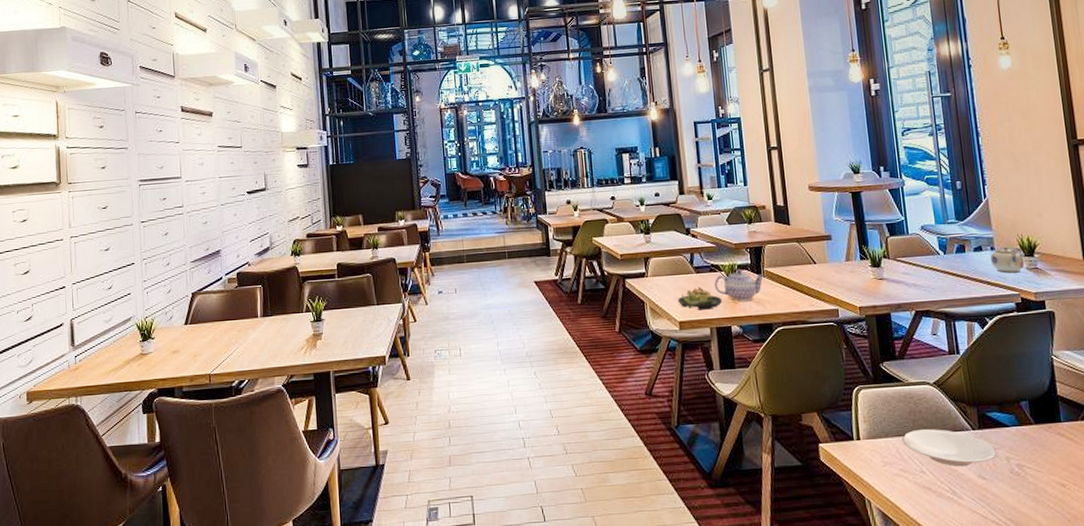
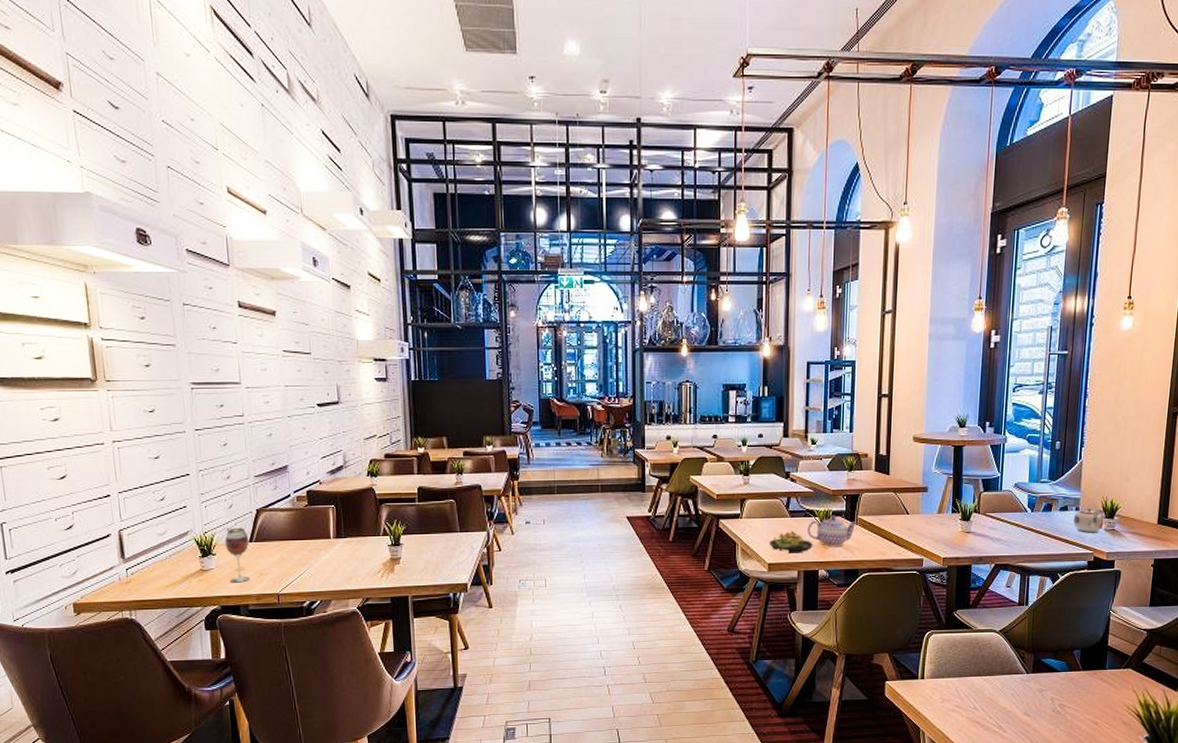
wineglass: none [163,311,185,366] -> present [224,527,250,583]
saucer: present [902,428,997,467] -> none [962,671,1045,705]

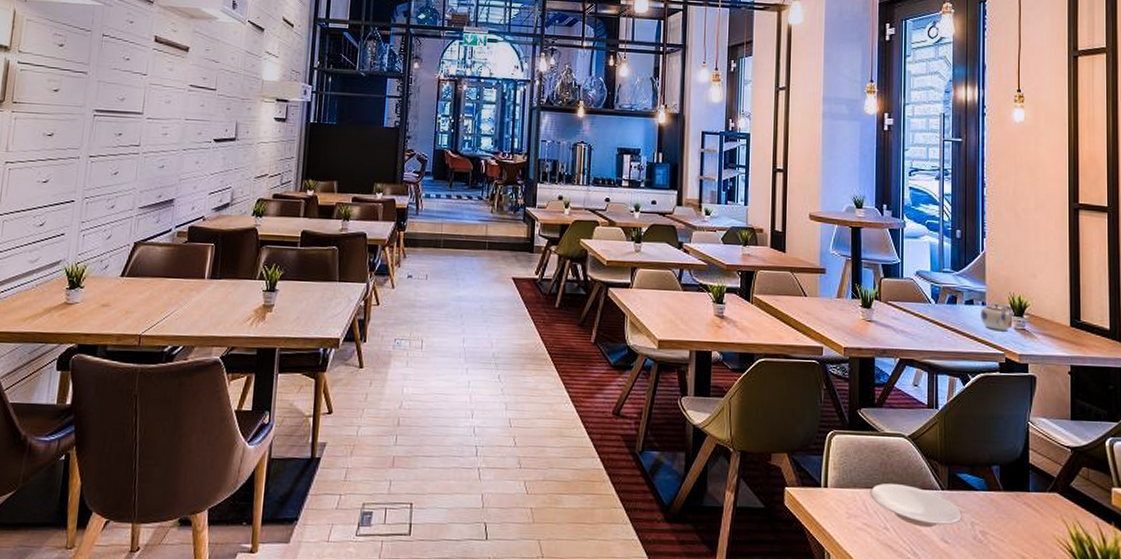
wineglass: present [224,527,250,583] -> none [93,260,121,320]
salad: present [769,530,813,553] -> none [659,305,706,331]
teapot: present [807,515,857,548] -> none [700,291,753,328]
saucer: none [962,671,1045,705] -> present [870,483,963,528]

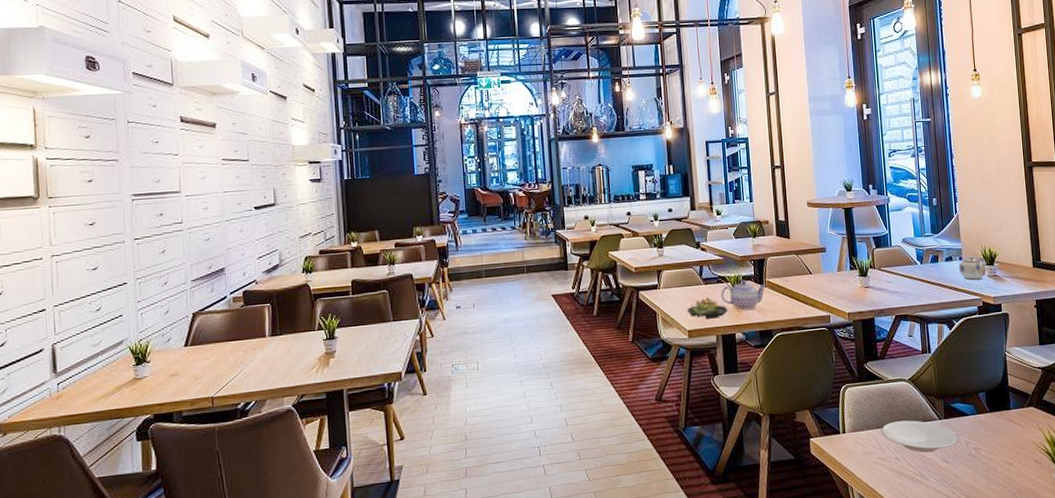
salad: none [659,305,706,331] -> present [686,297,728,319]
teapot: none [700,291,753,328] -> present [721,279,766,311]

